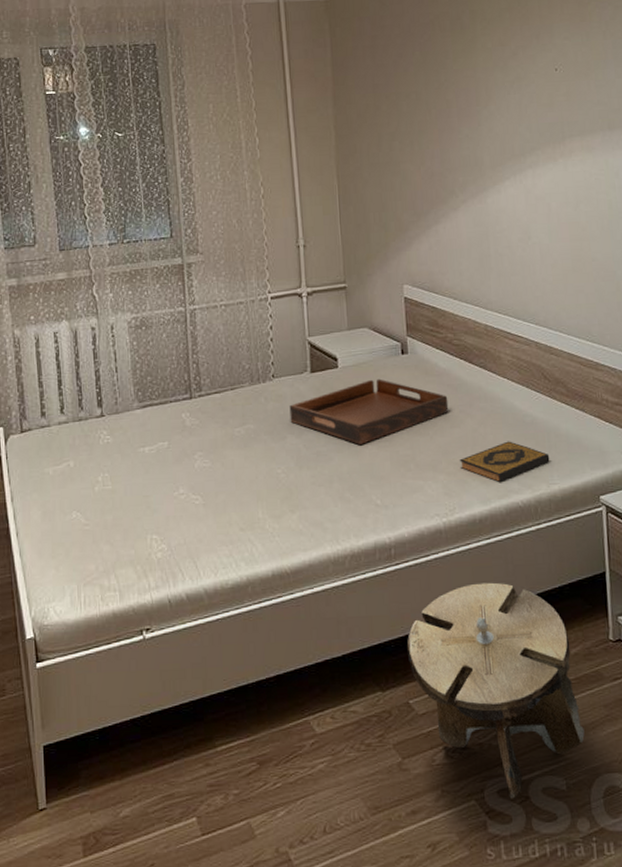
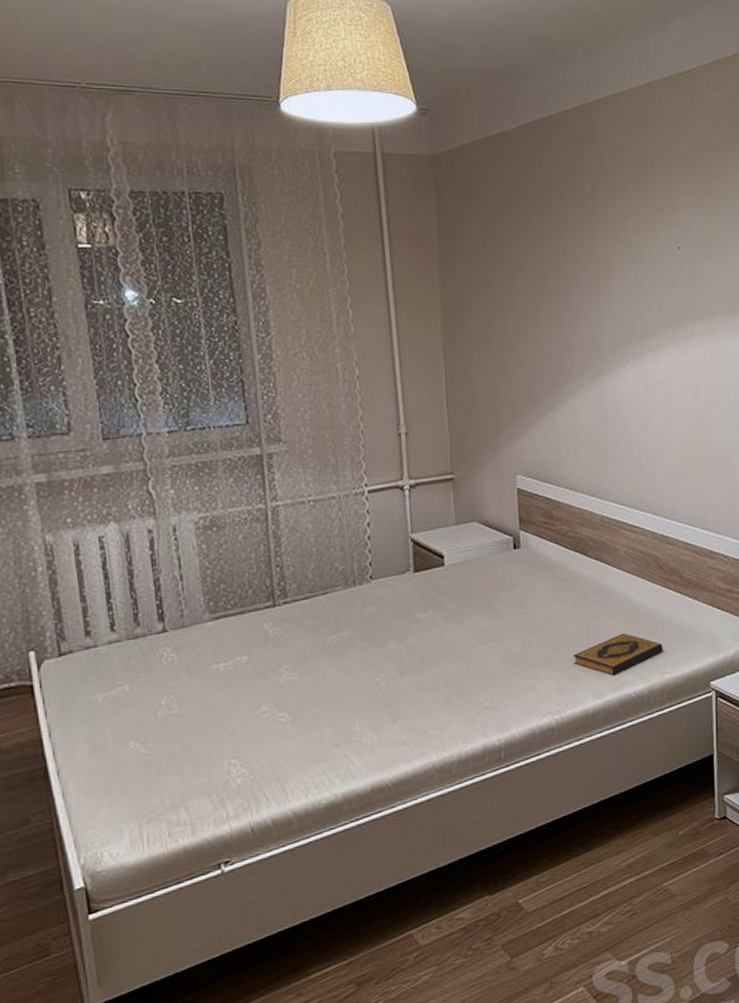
serving tray: present [289,378,449,445] -> none [390,575,563,646]
stool: present [406,582,585,799] -> none [516,774,690,980]

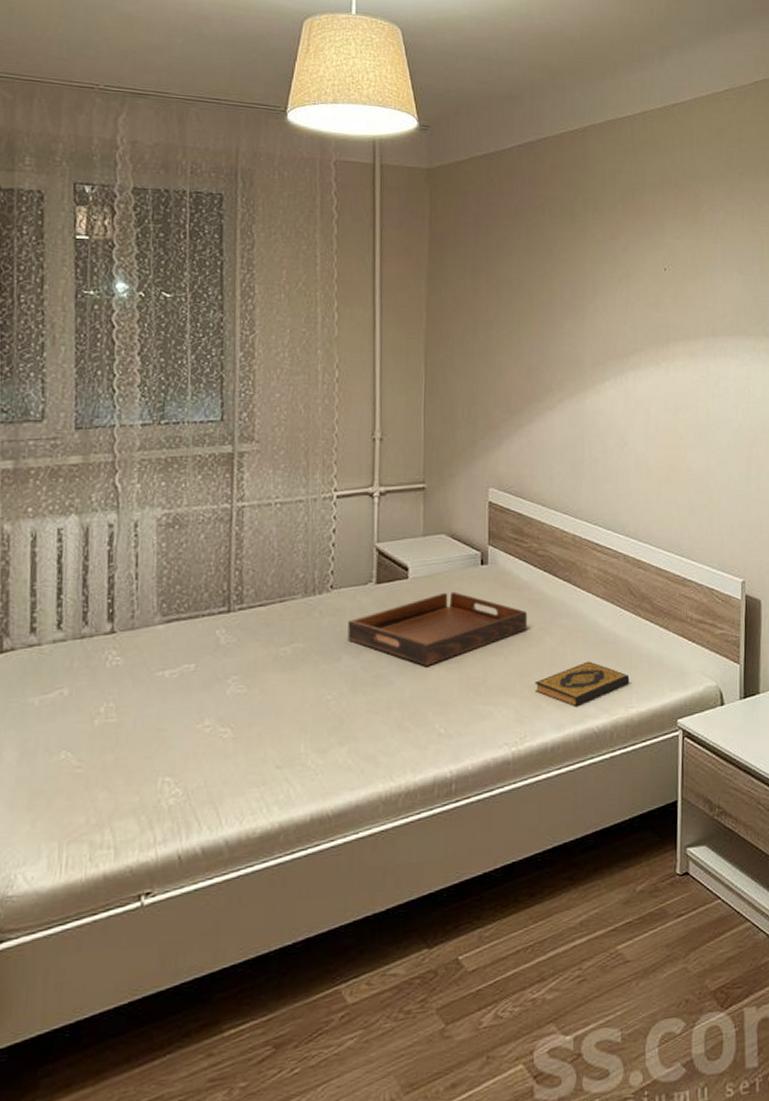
serving tray: none [390,575,563,646] -> present [347,591,528,666]

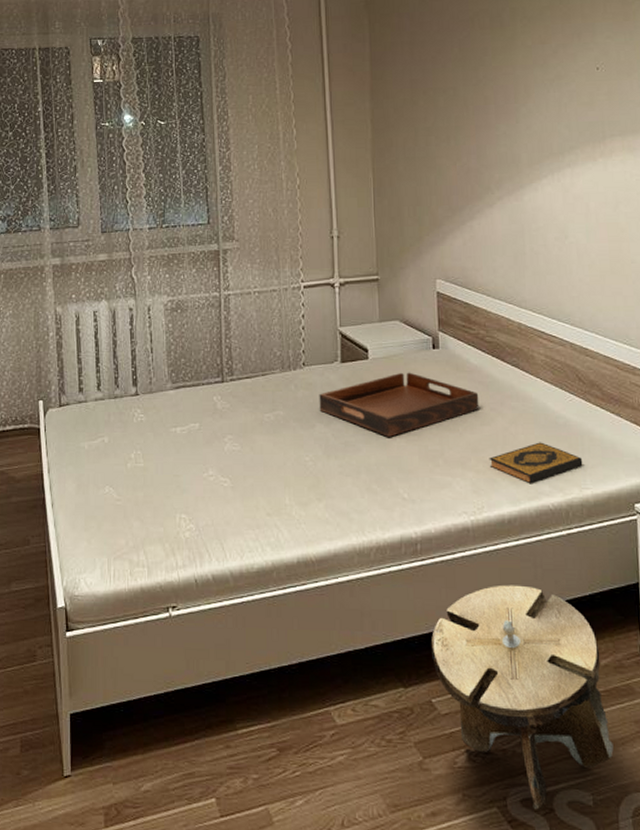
stool: none [460,817,644,1059] -> present [430,584,614,810]

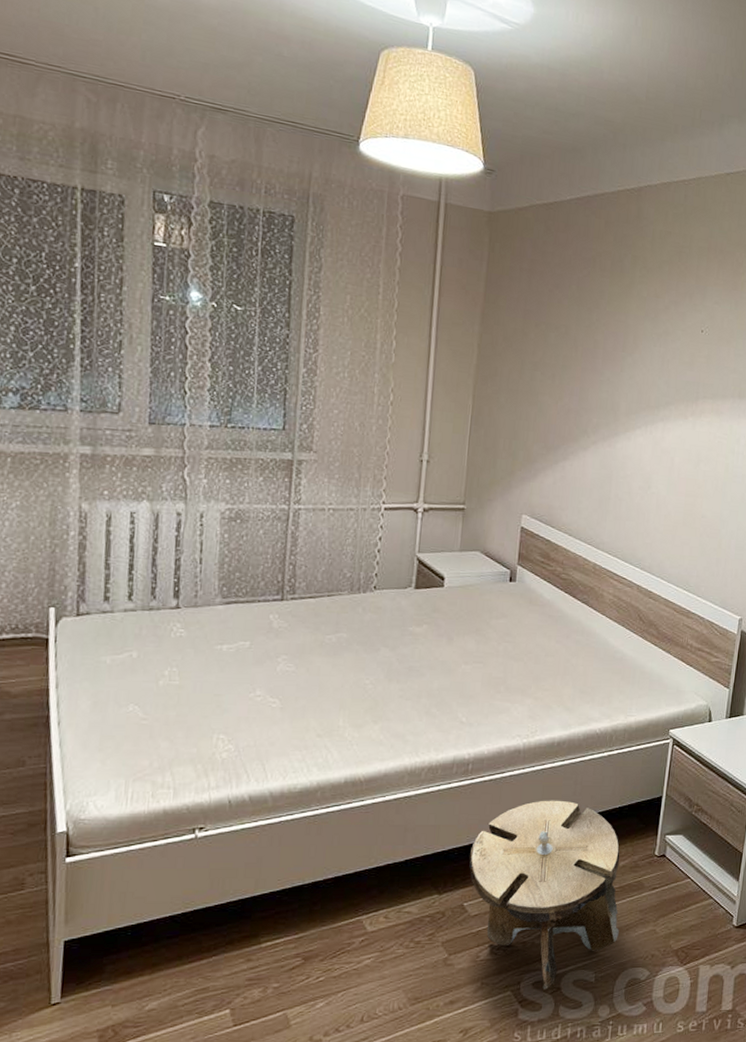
serving tray: present [319,372,479,437] -> none [386,602,547,664]
hardback book: present [489,442,583,484] -> none [547,673,632,711]

